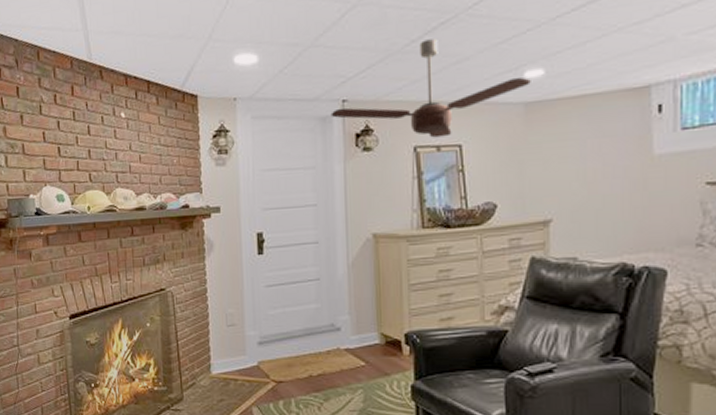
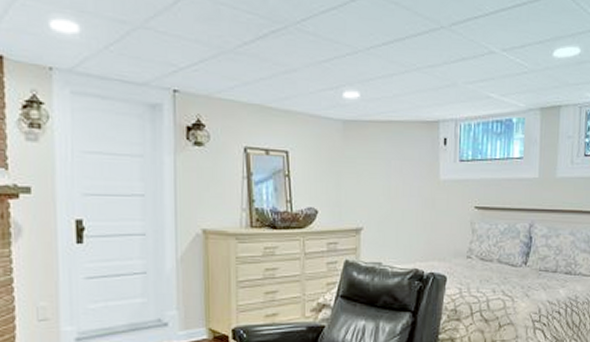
ceiling fan: present [331,38,531,138] -> none [161,44,349,142]

